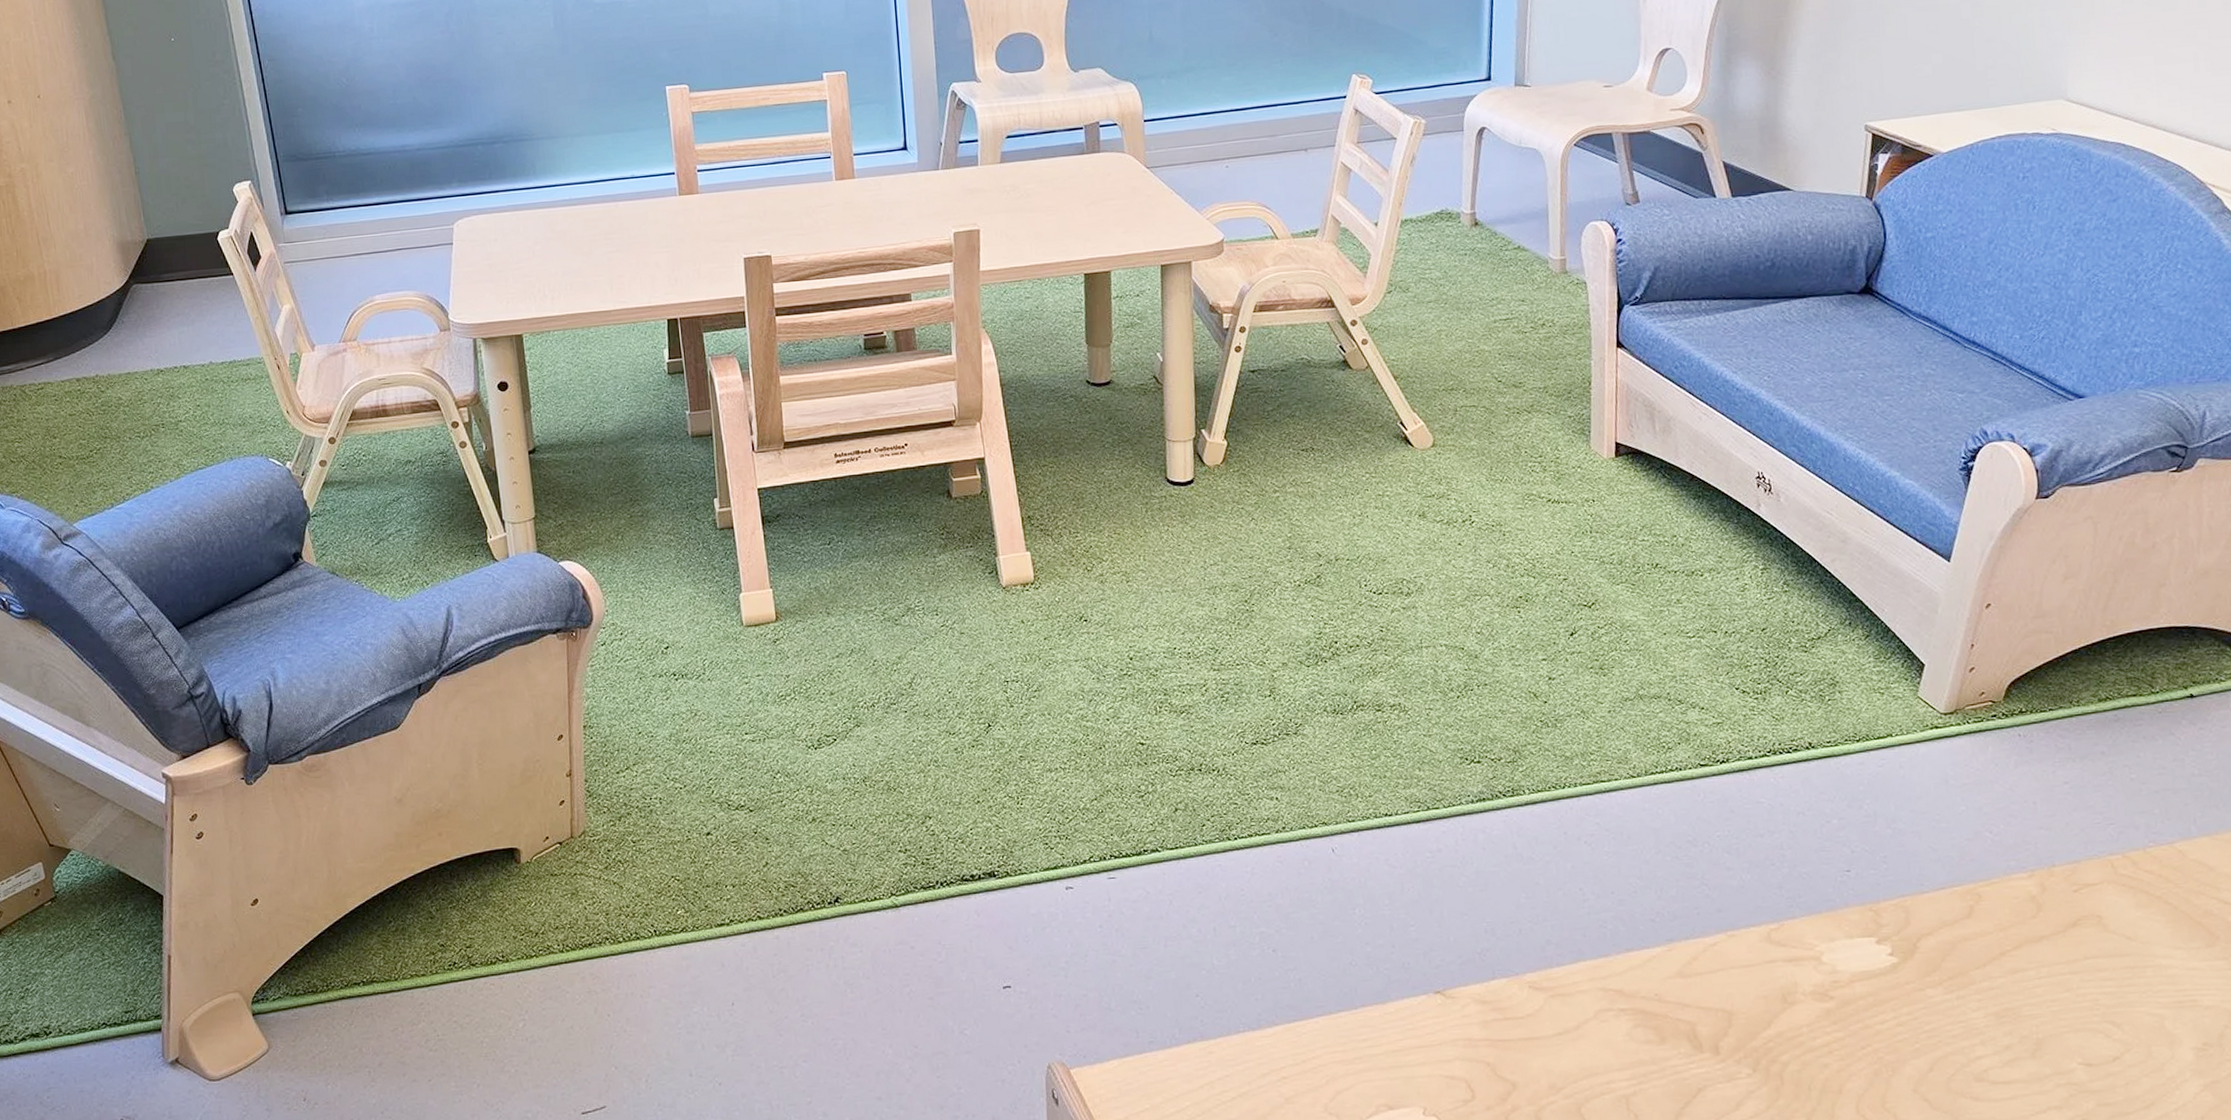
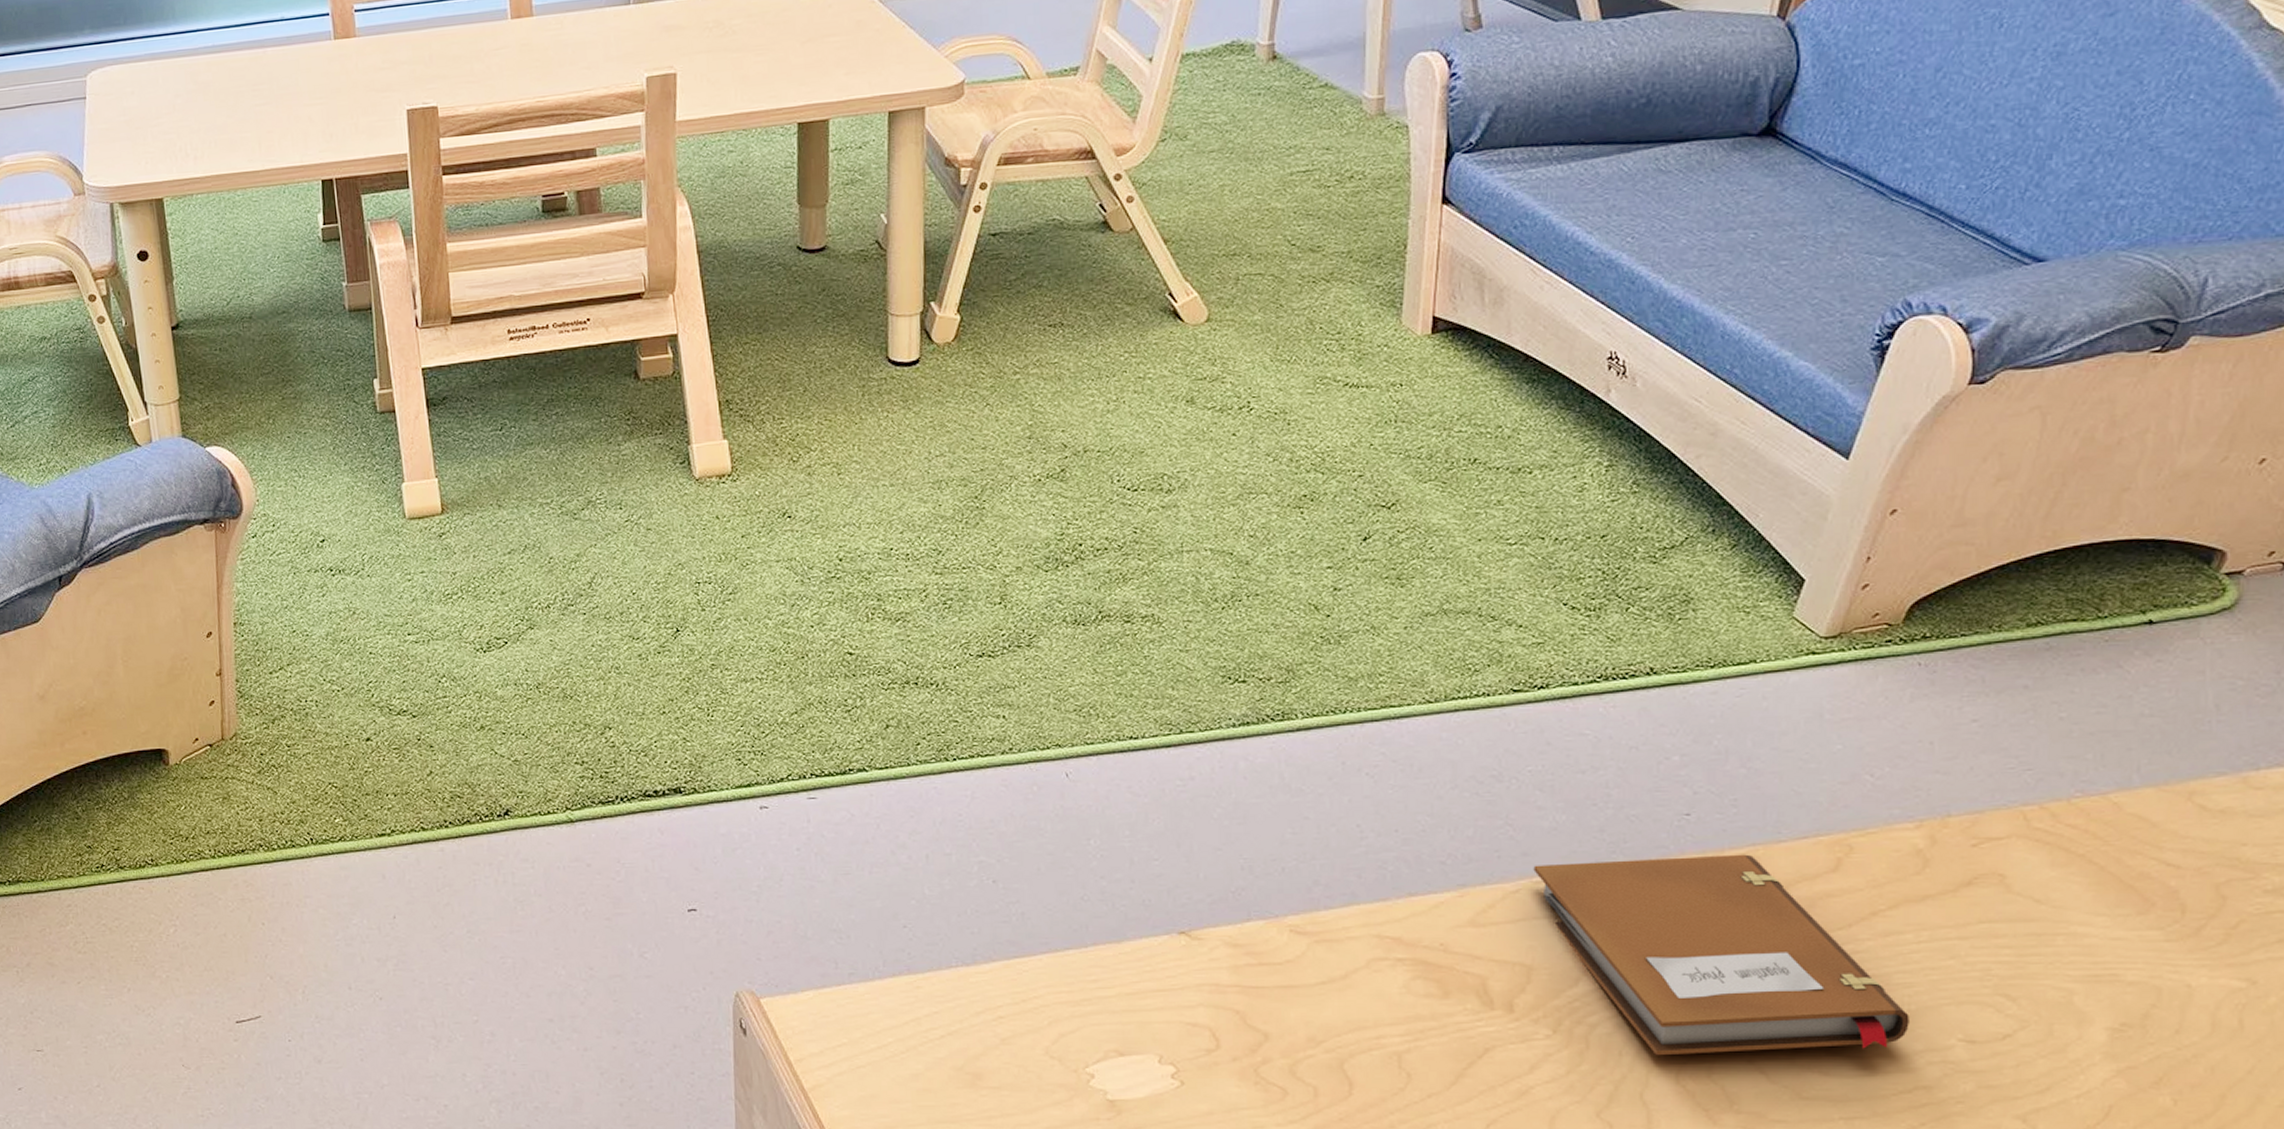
notebook: none [1727,904,2039,1089] -> present [1533,854,1909,1056]

